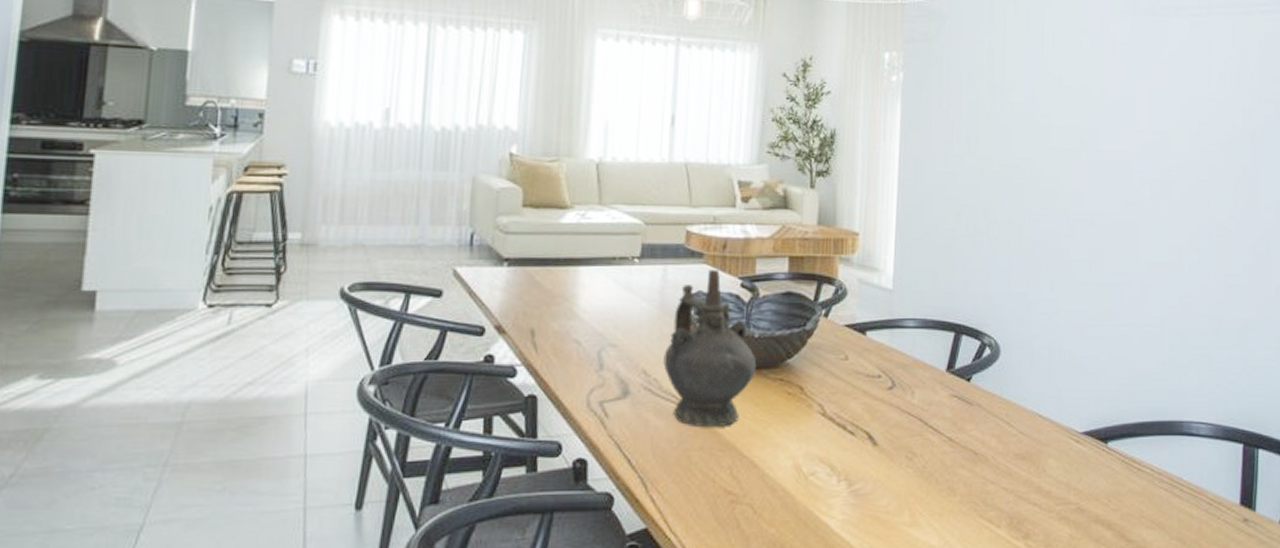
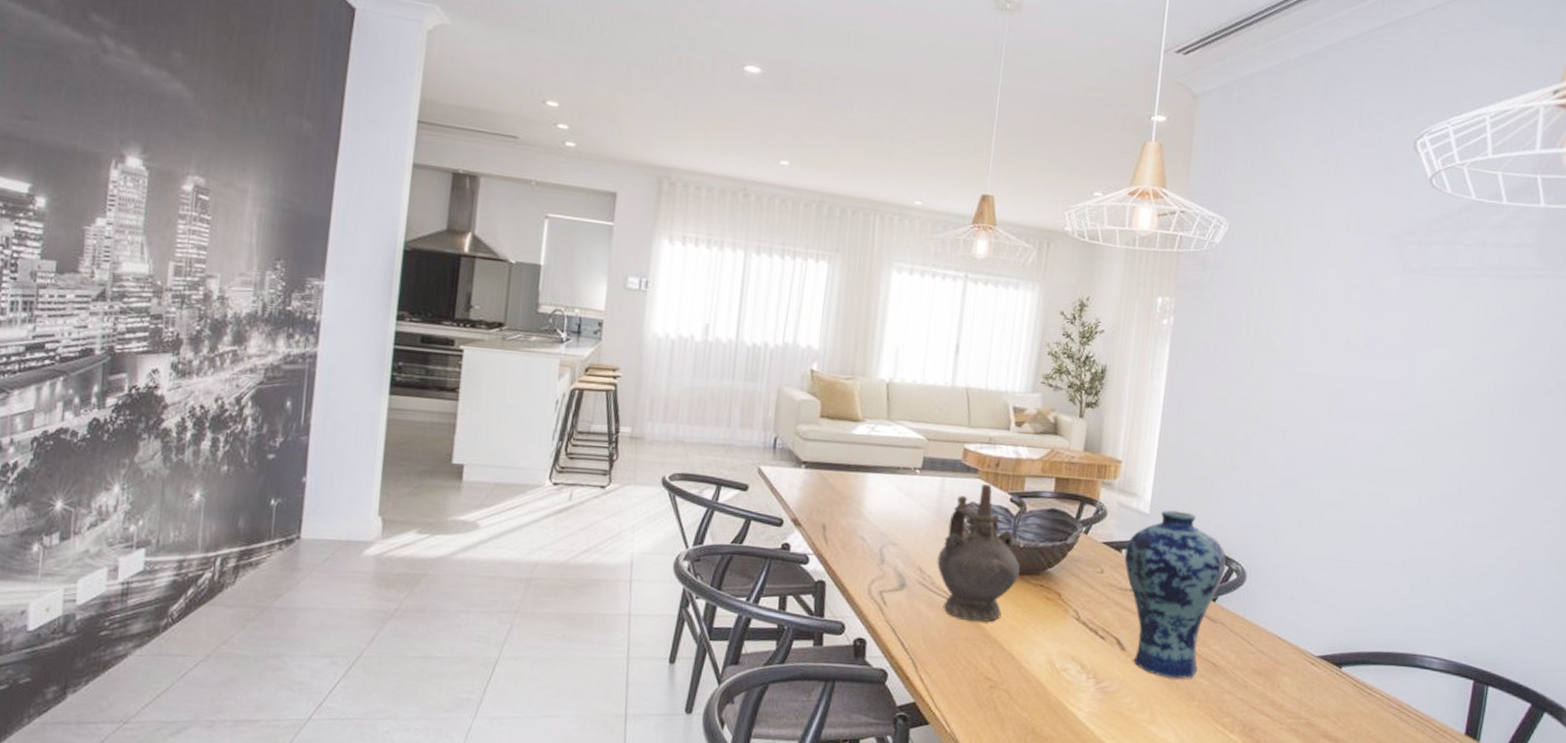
vase: none [869,284,979,473] -> present [1124,510,1227,679]

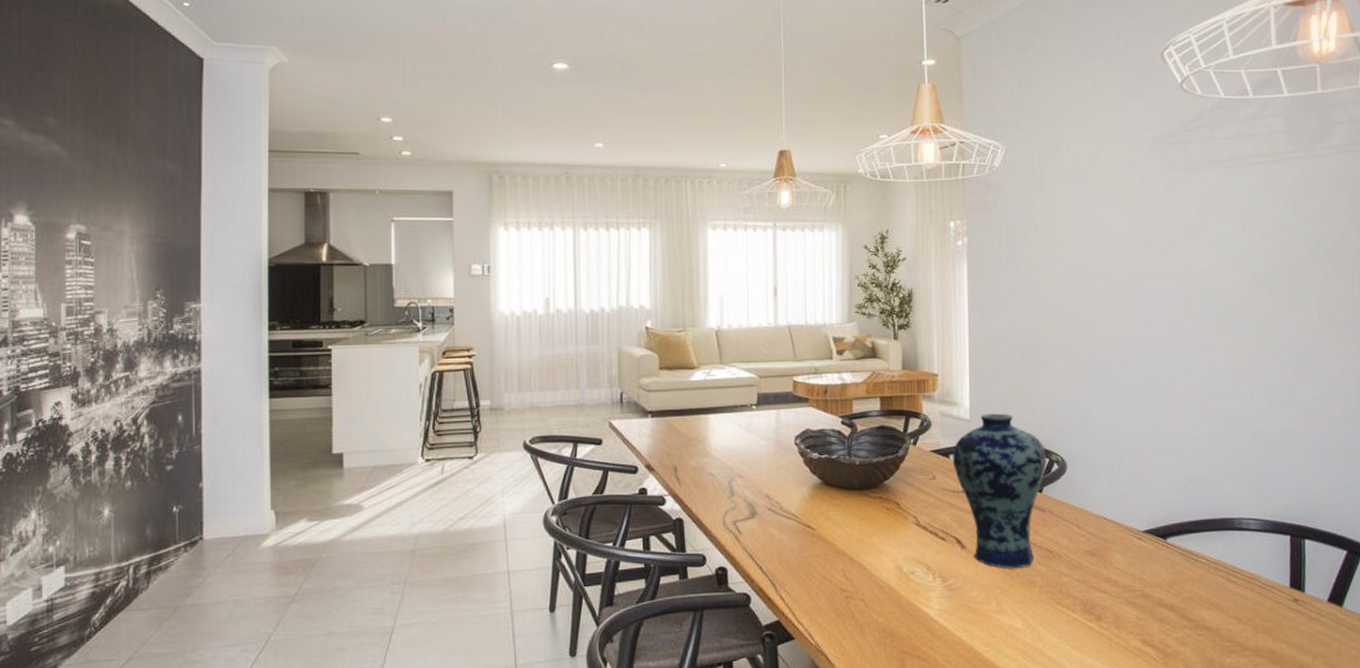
ceremonial vessel: present [937,483,1020,623] -> none [782,410,859,539]

